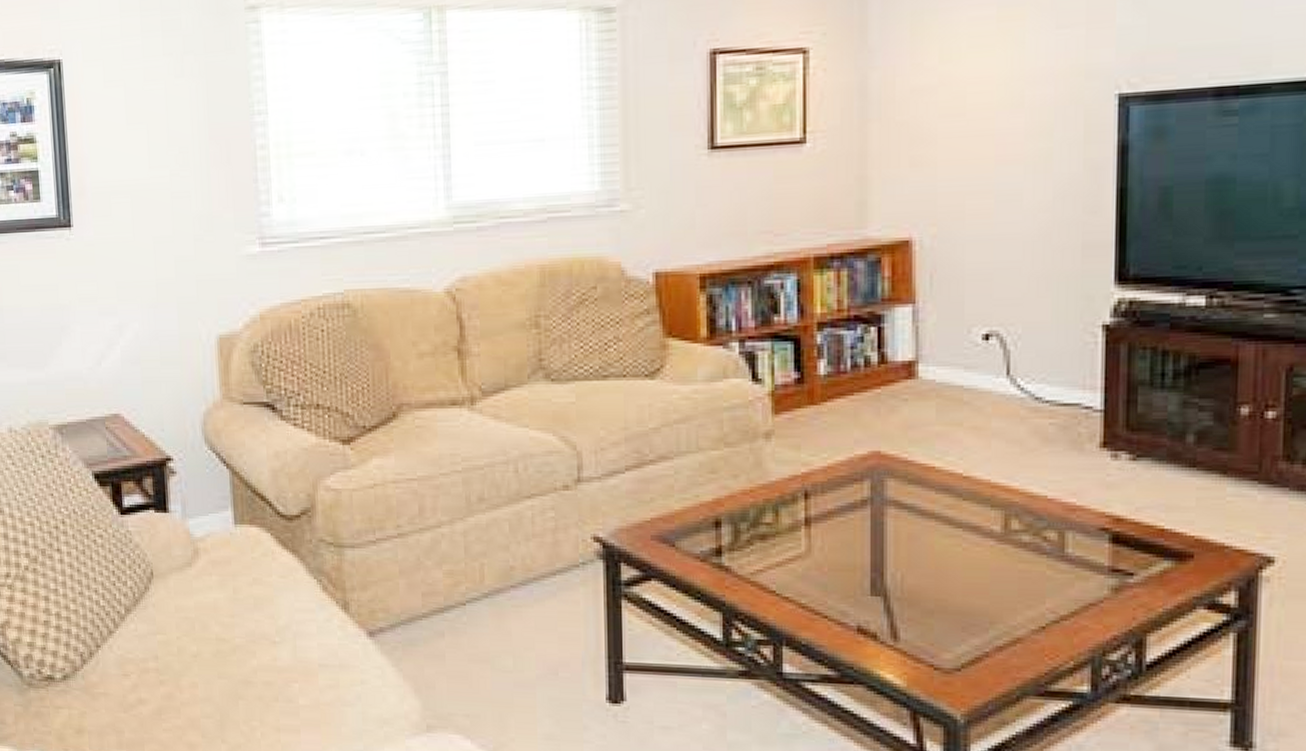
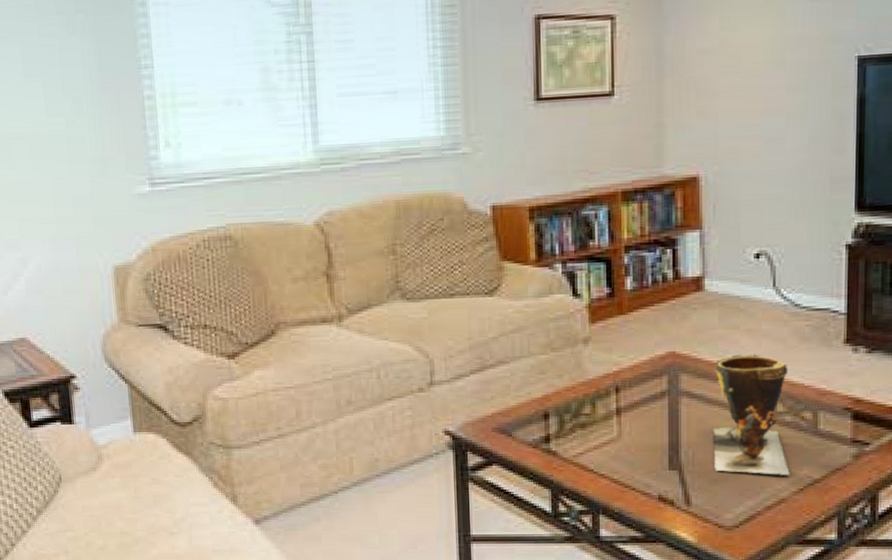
clay pot: none [928,457,1028,609] -> present [713,354,790,475]

